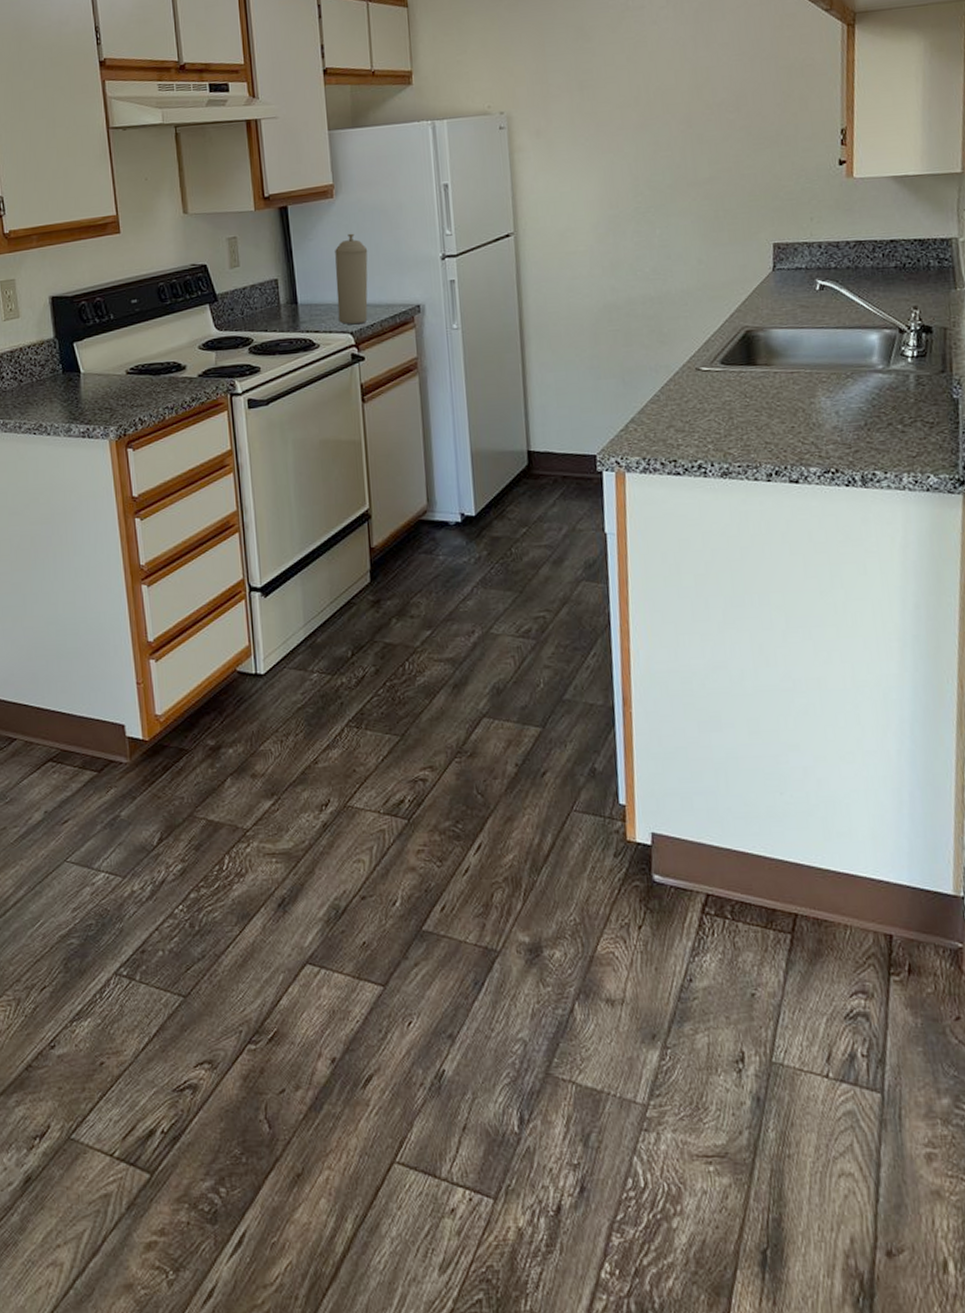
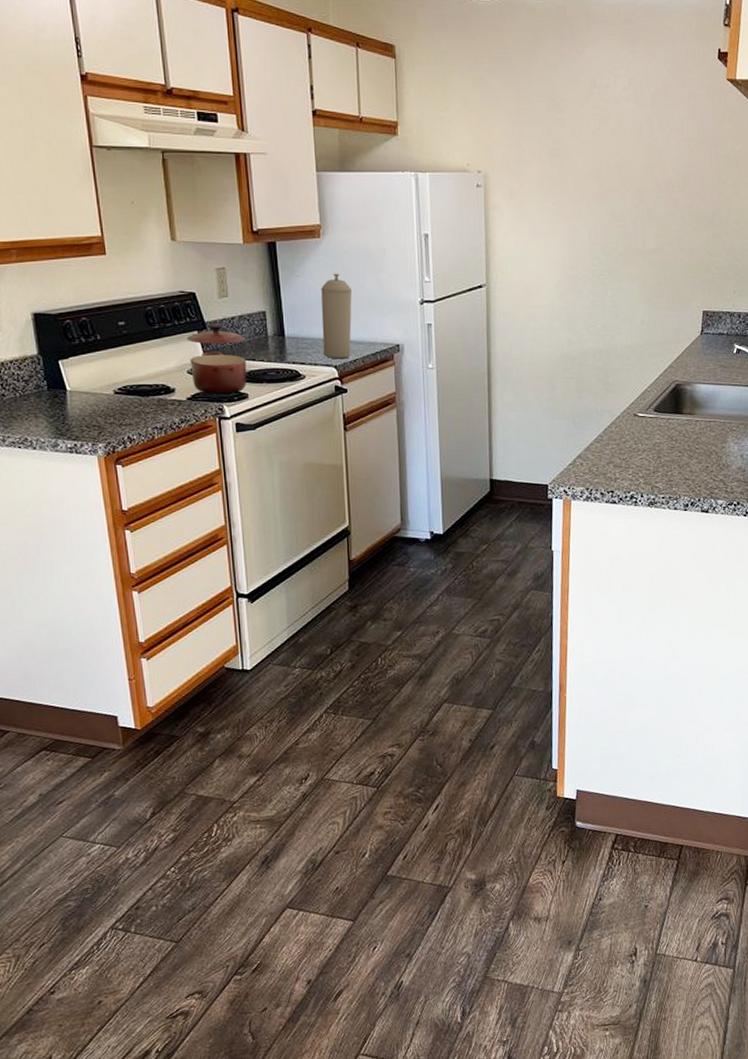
saucepan: none [199,295,259,370] -> present [187,324,247,394]

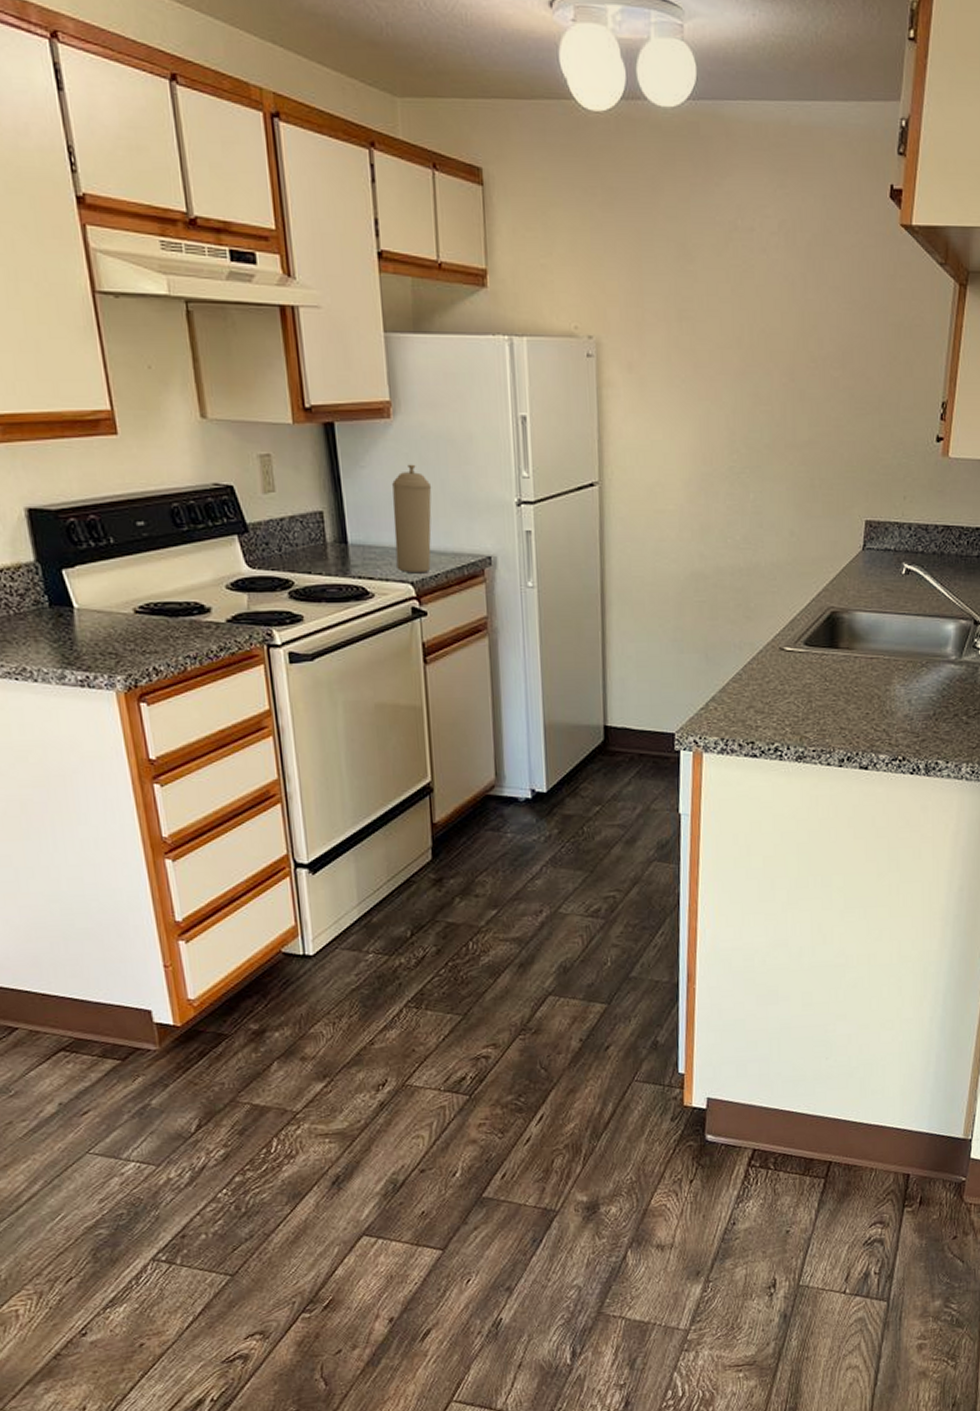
saucepan: present [187,324,247,394] -> none [225,526,302,615]

